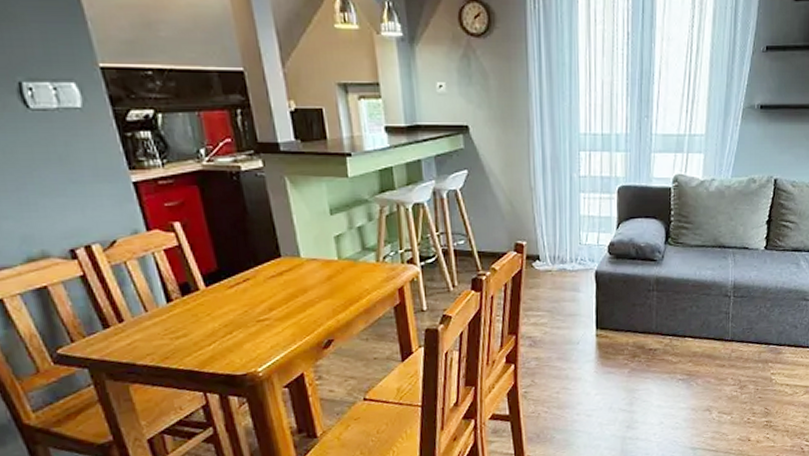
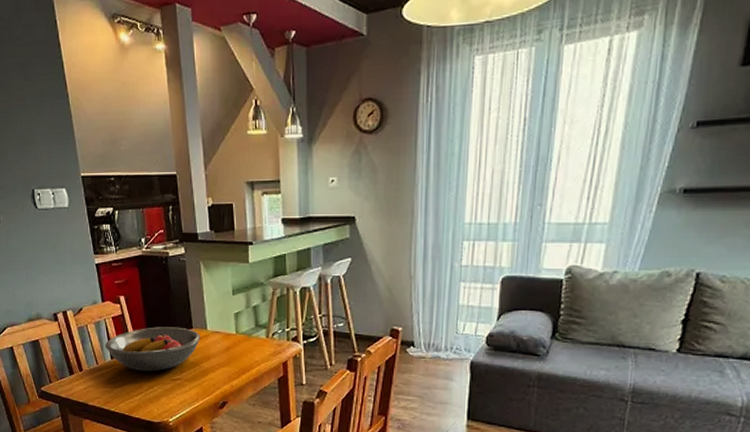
fruit bowl: none [155,256,292,315] -> present [105,327,200,372]

